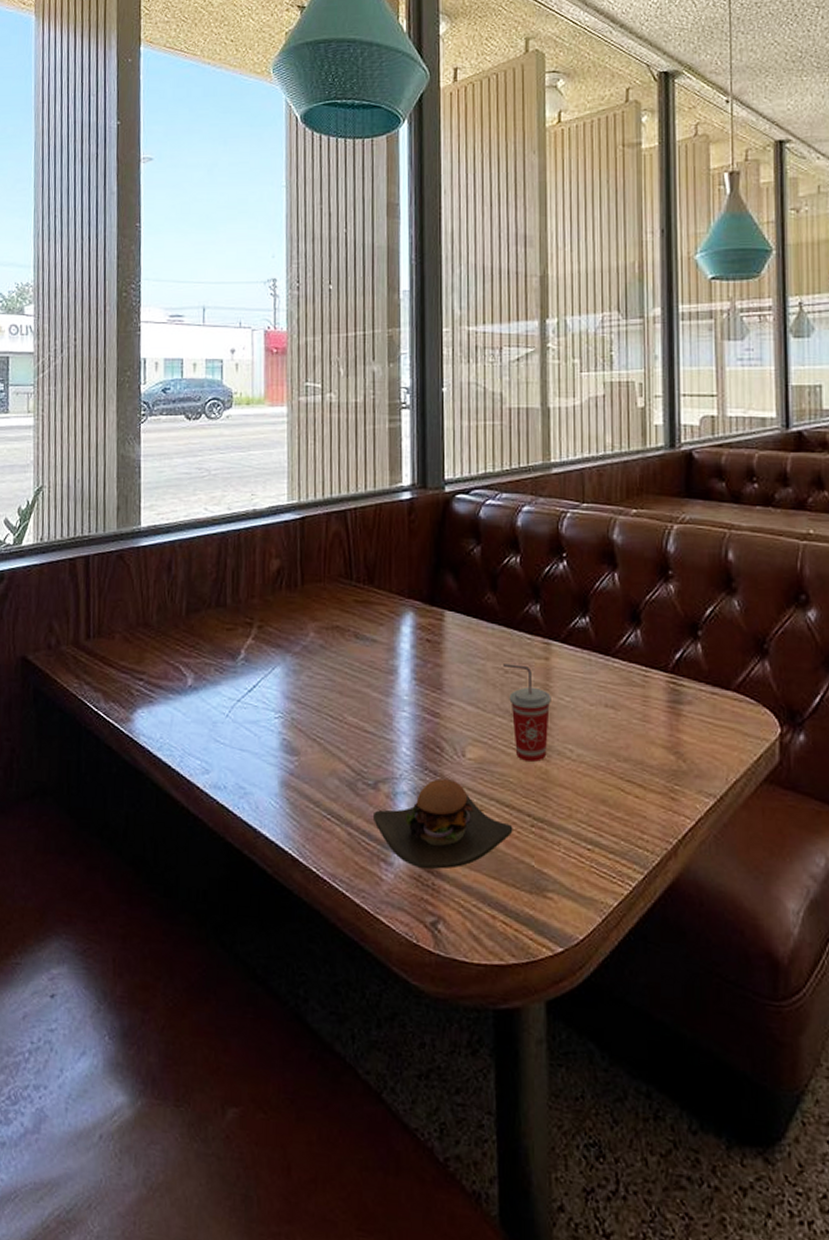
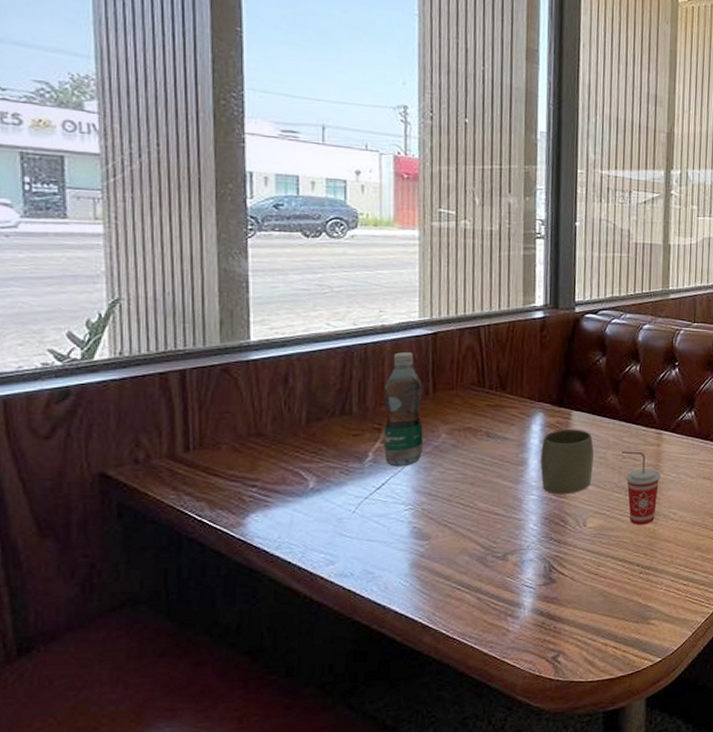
bottle: none [255,539,292,668] -> present [383,352,423,467]
burger: present [372,778,513,870] -> none [501,545,625,618]
mug: none [412,632,472,714] -> present [540,428,595,495]

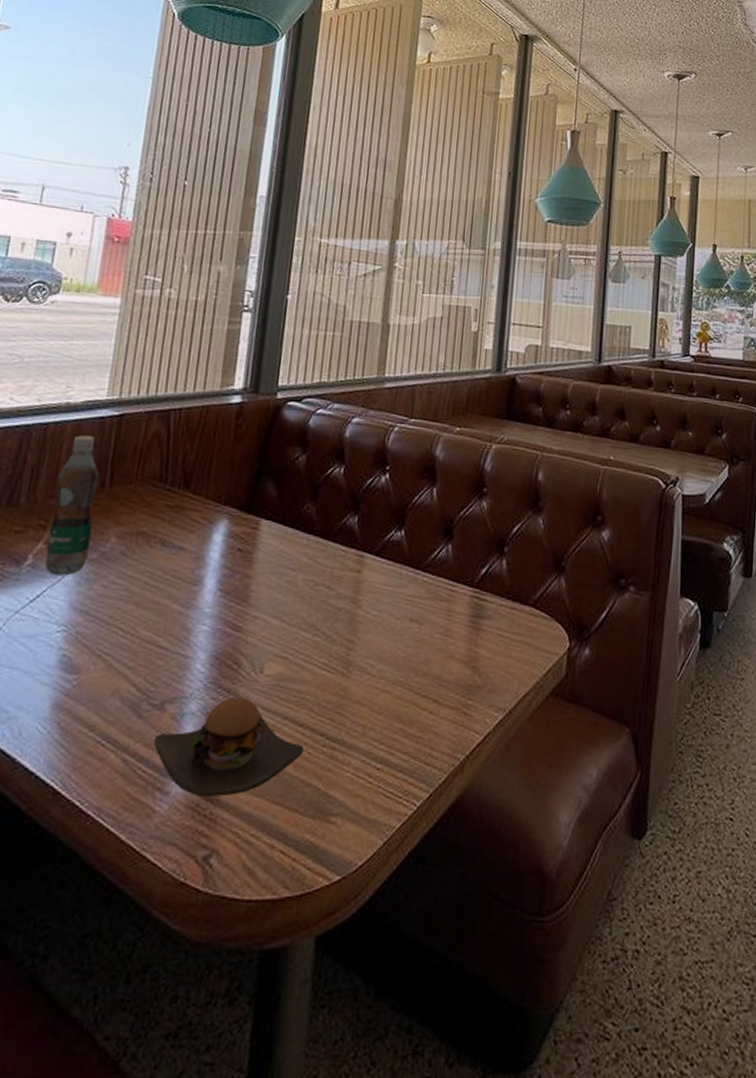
burger: none [501,545,625,618] -> present [153,697,304,798]
mug: present [540,428,595,495] -> none [216,542,282,628]
beverage cup: present [622,451,661,525] -> none [314,576,359,678]

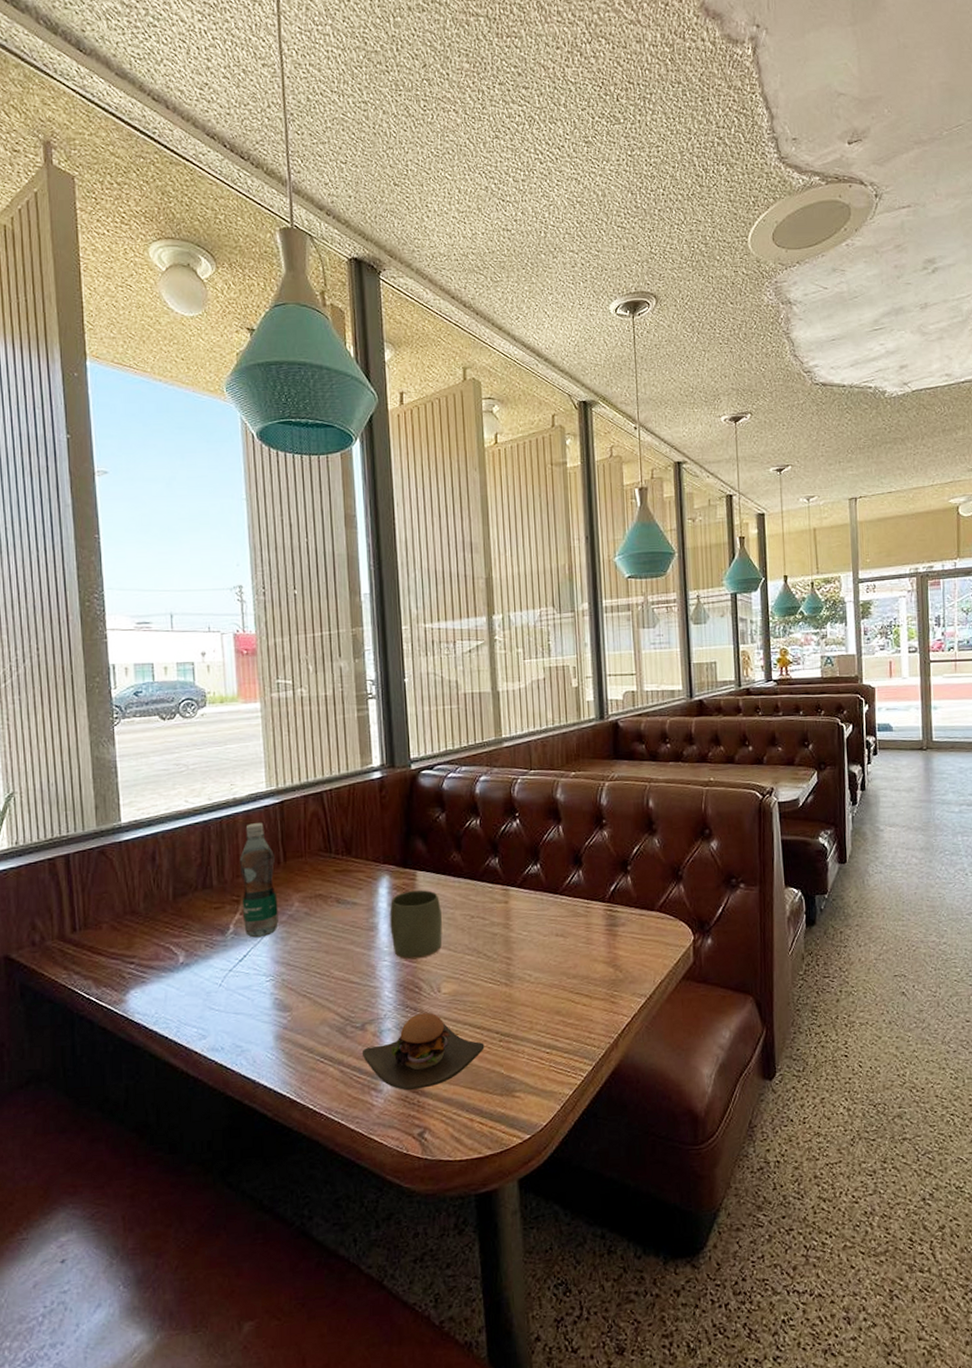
mug: none [216,542,282,628] -> present [389,890,443,960]

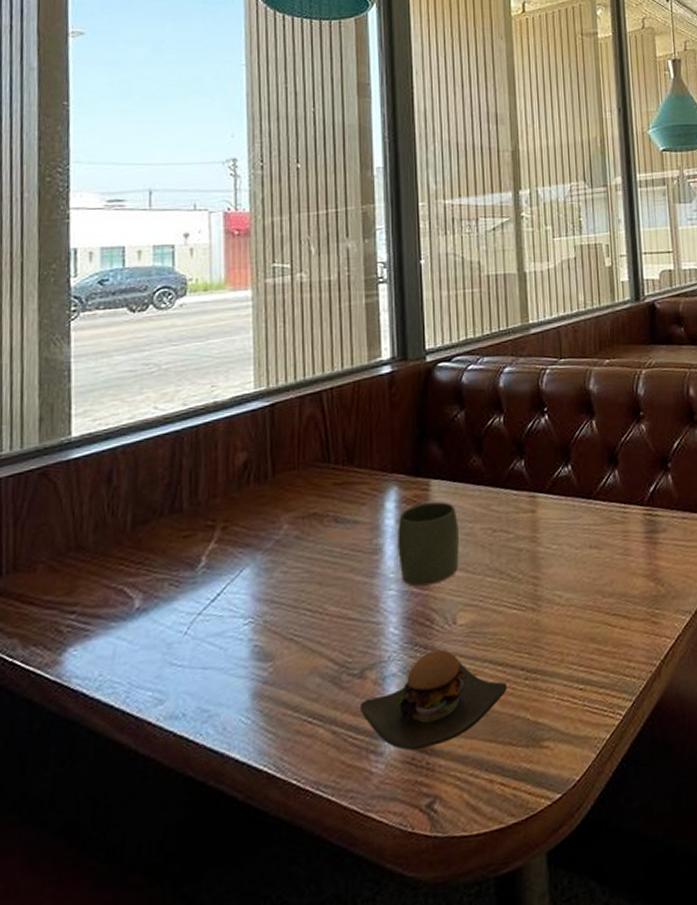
bottle: present [240,823,278,938] -> none [218,430,262,572]

